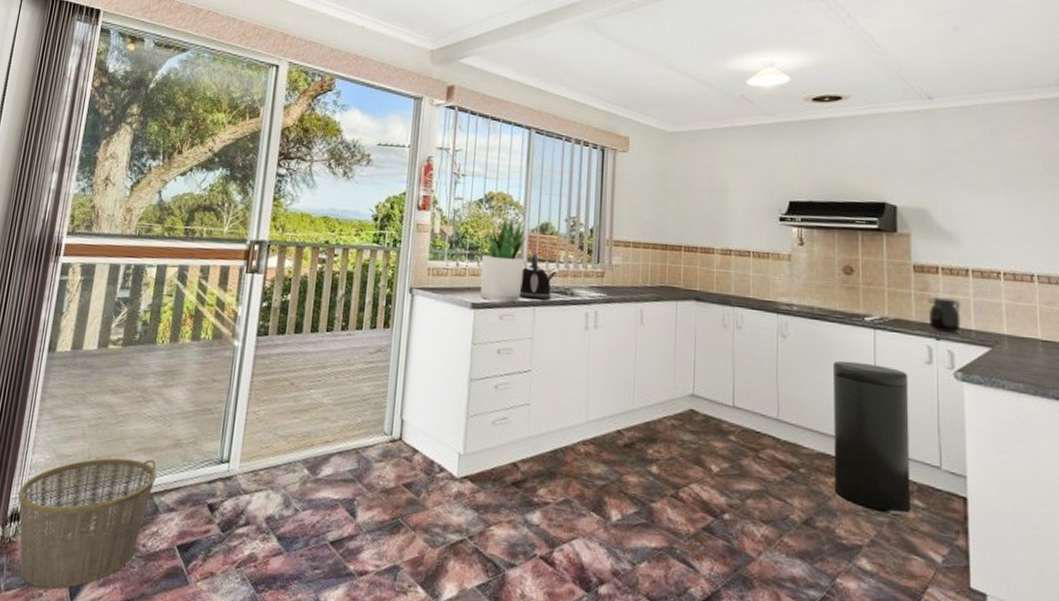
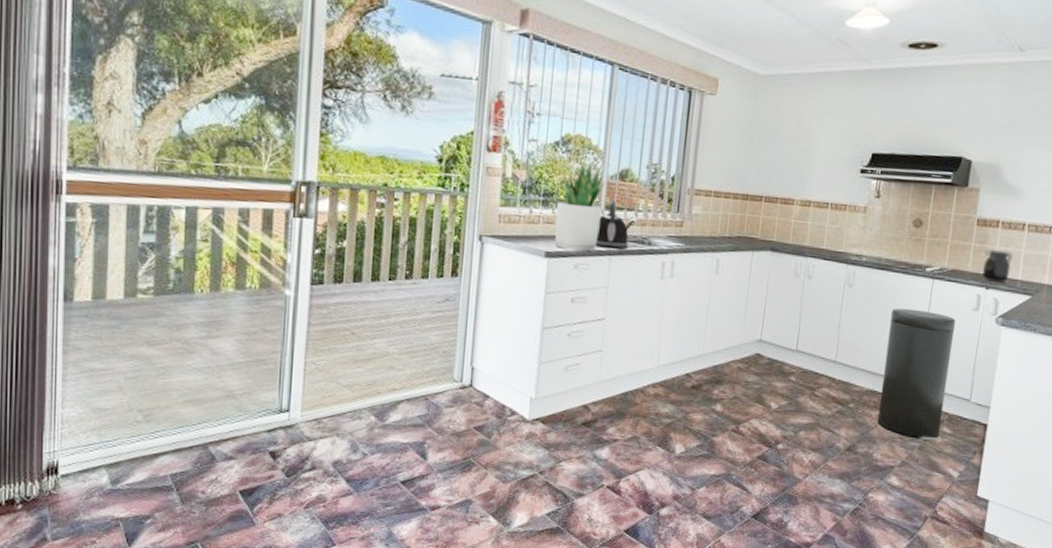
basket: present [18,457,157,589] -> none [51,410,210,536]

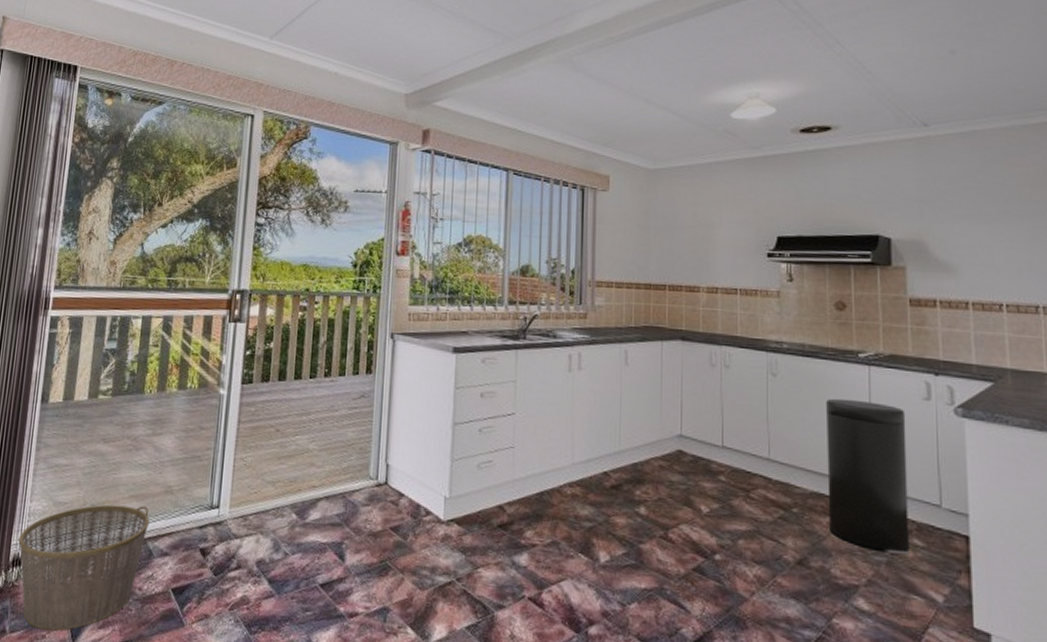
basket: none [51,410,210,536] -> present [18,504,150,631]
planter: present [554,161,606,251] -> none [461,259,507,346]
kettle: present [595,199,629,250] -> none [501,294,534,343]
jar: present [982,250,1013,283] -> none [925,332,961,368]

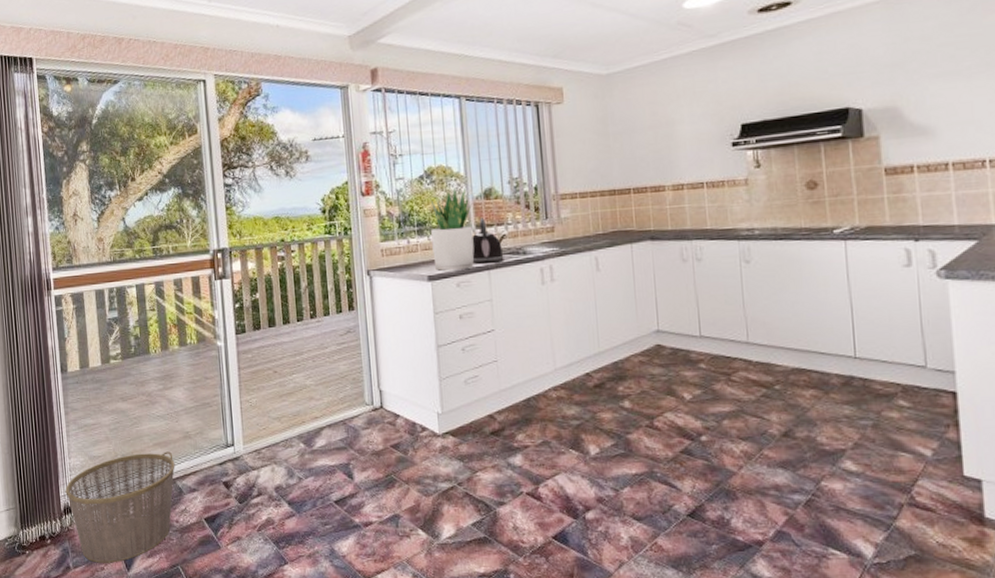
planter: none [461,259,507,346] -> present [430,186,475,271]
kettle: none [501,294,534,343] -> present [472,218,504,265]
pedal bin: present [826,398,909,555] -> none [803,275,895,417]

